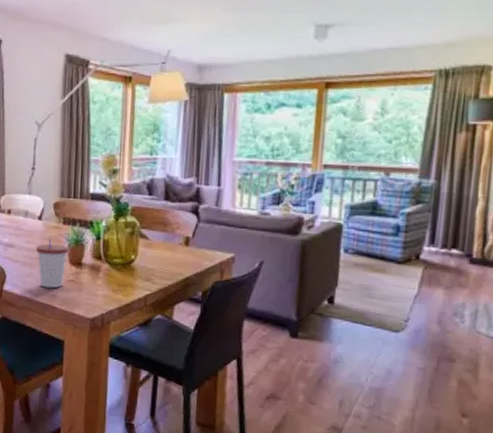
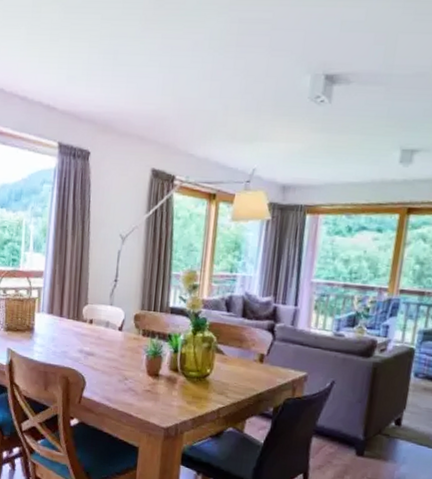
cup: present [35,238,69,289] -> none [115,349,147,397]

